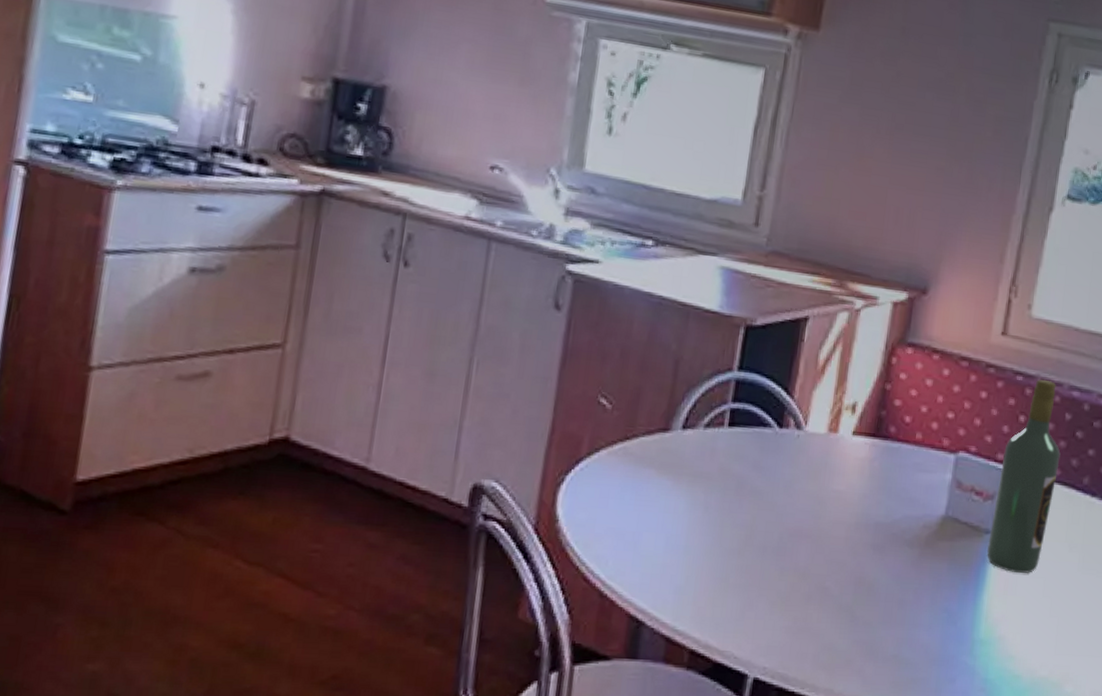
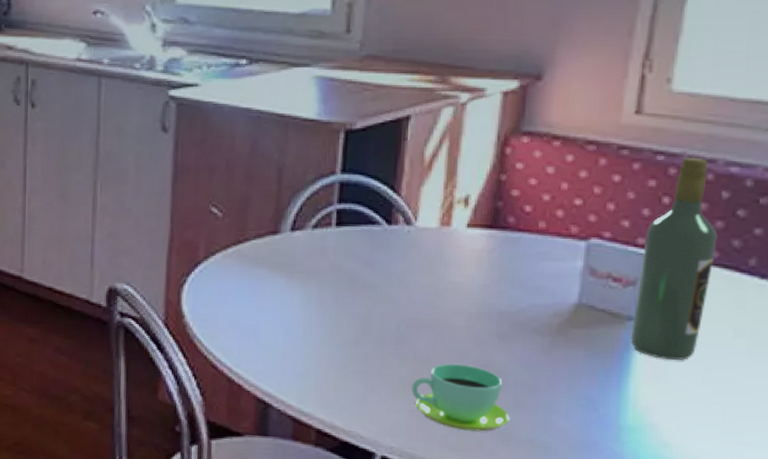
cup: none [788,576,879,648] -> present [411,363,510,432]

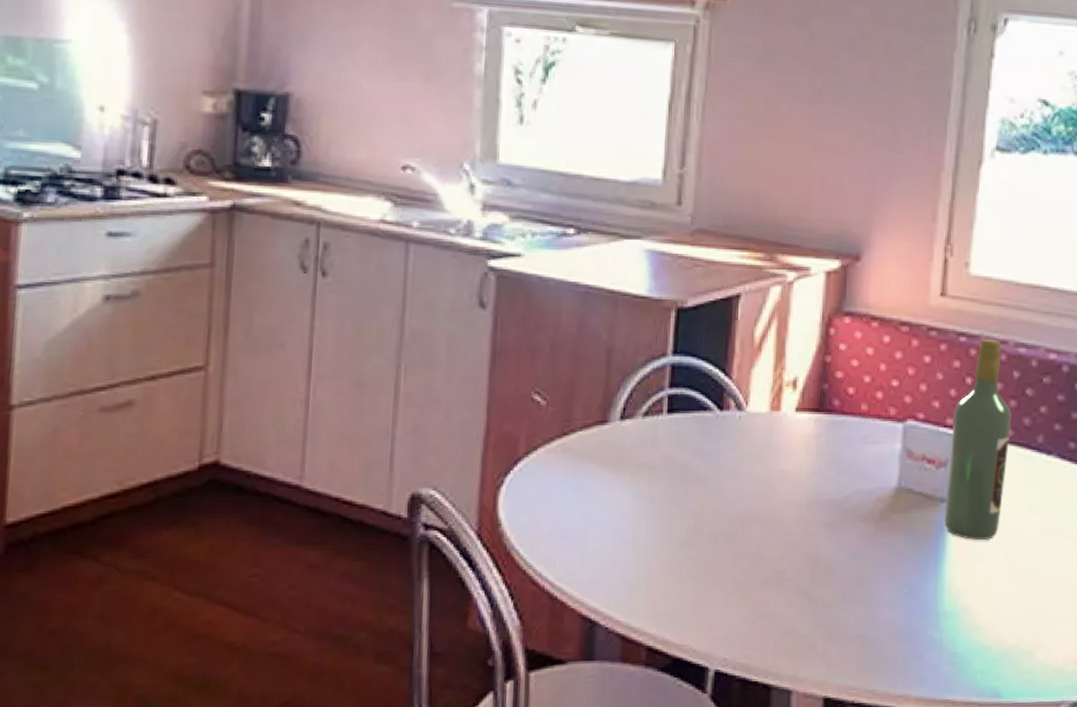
cup: present [411,363,510,432] -> none [744,559,840,632]

